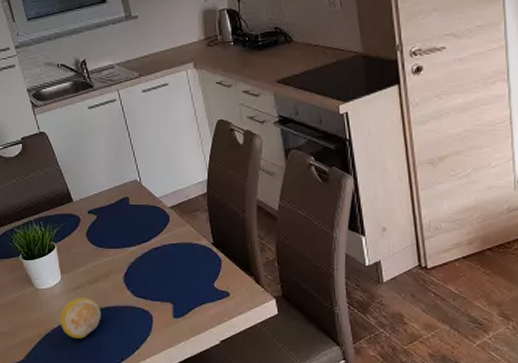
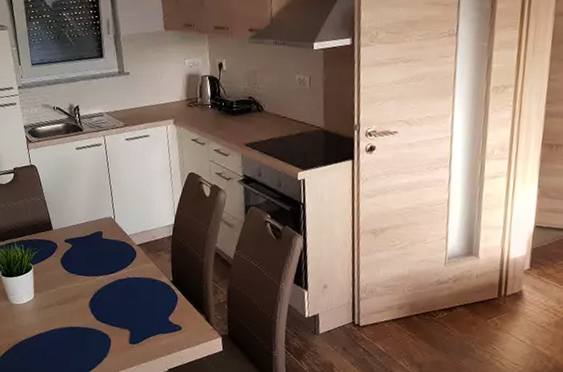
fruit: present [59,297,102,339] -> none [28,315,66,353]

